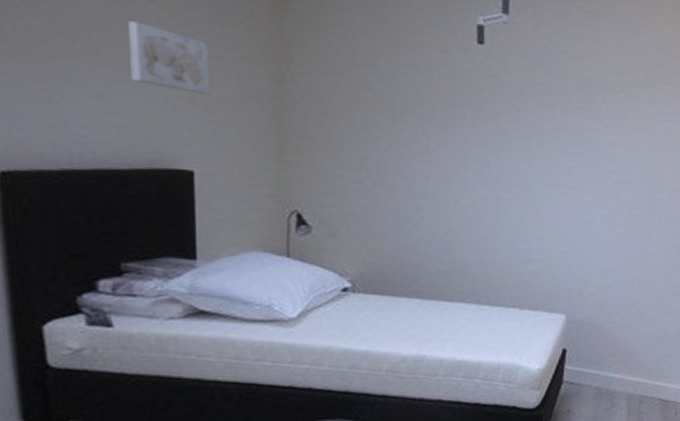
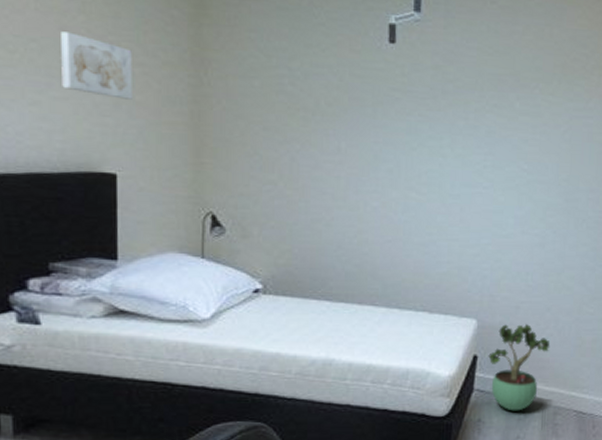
potted plant: none [577,317,636,401] -> present [488,323,551,411]

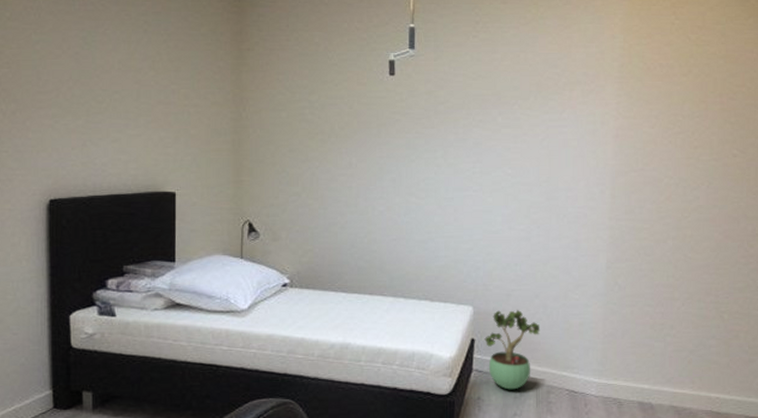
wall art: present [61,31,132,100] -> none [136,84,188,133]

